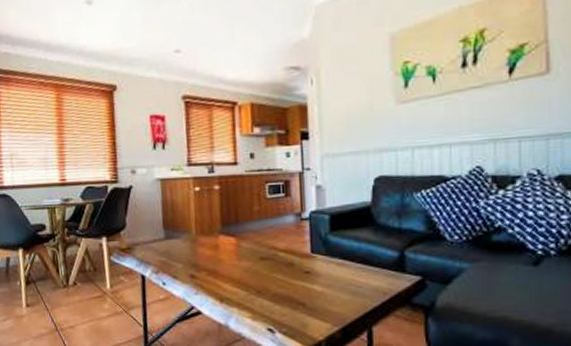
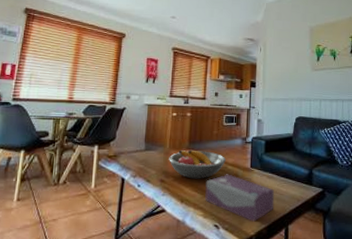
fruit bowl: none [197,234,275,272] -> present [169,149,226,179]
tissue box: none [250,263,350,323] -> present [205,174,275,222]

